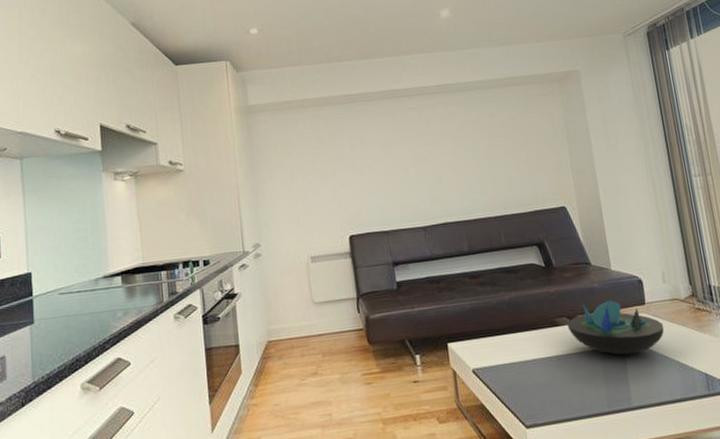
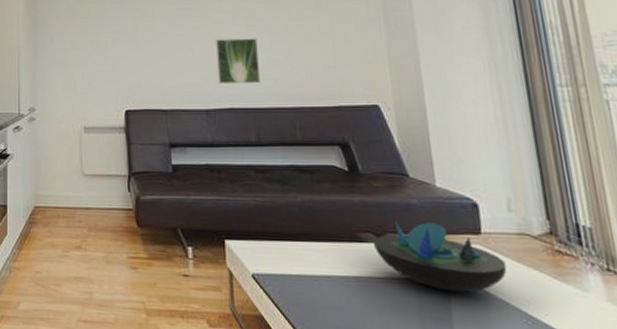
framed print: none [428,156,469,201] -> present [216,38,260,83]

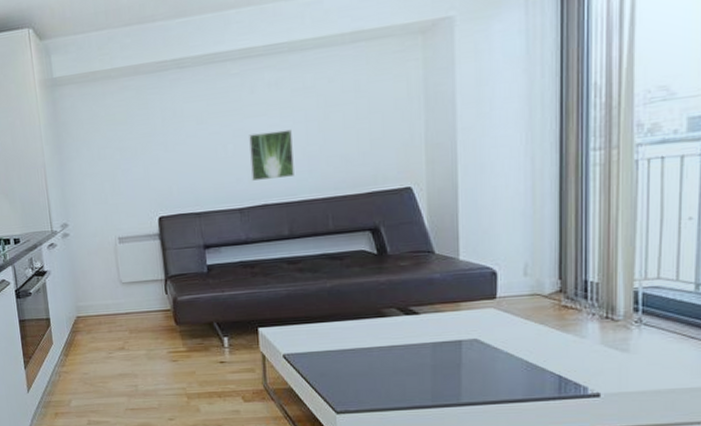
decorative bowl: present [372,220,507,292] -> none [395,293,516,351]

